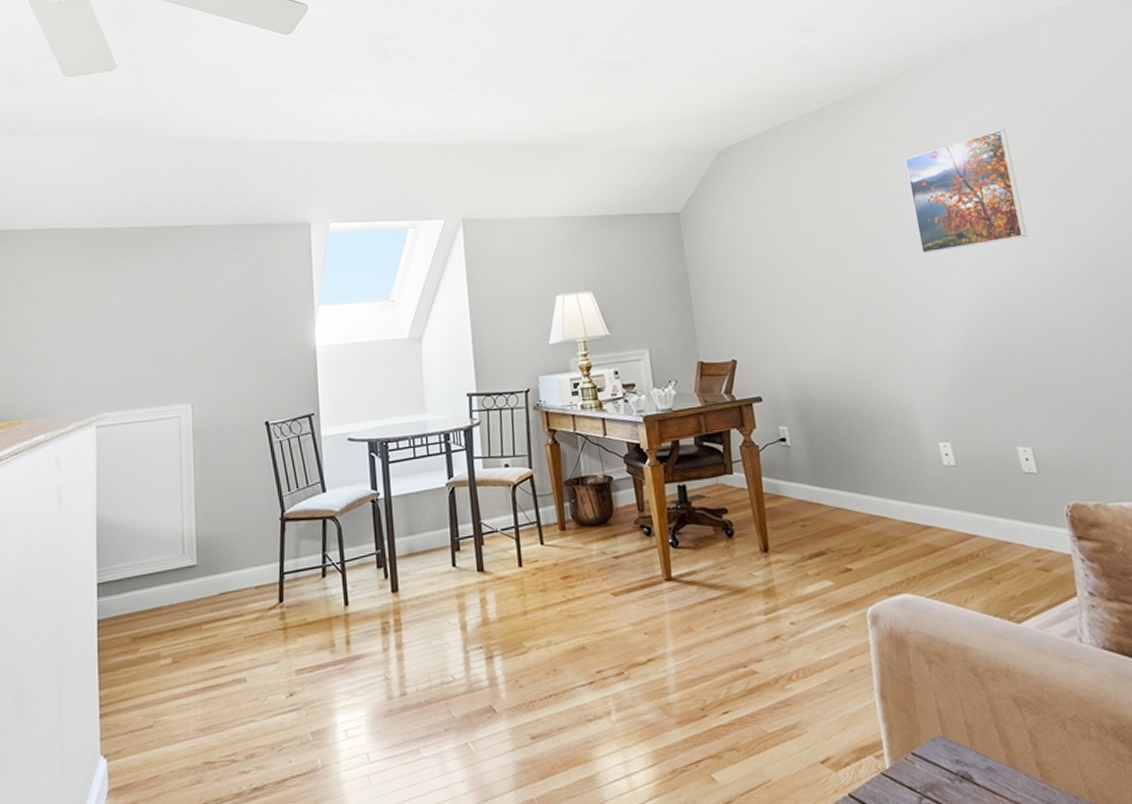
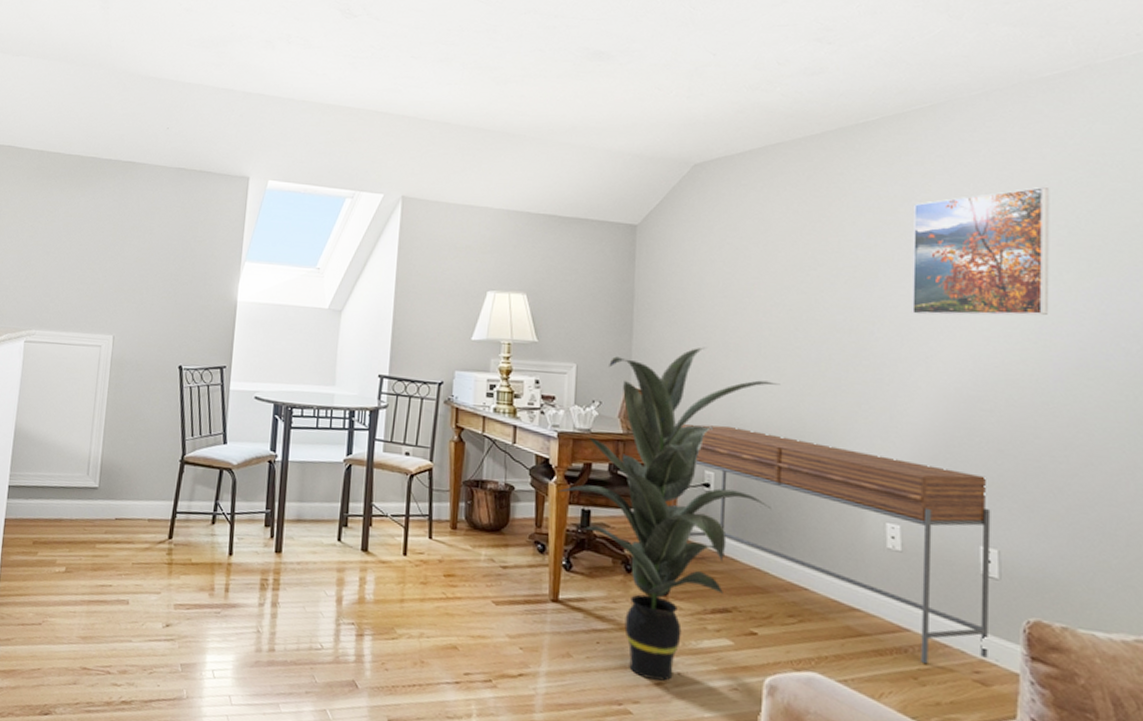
indoor plant: none [652,313,842,635] -> present [557,347,780,681]
console table: none [750,381,1044,563] -> present [674,424,991,663]

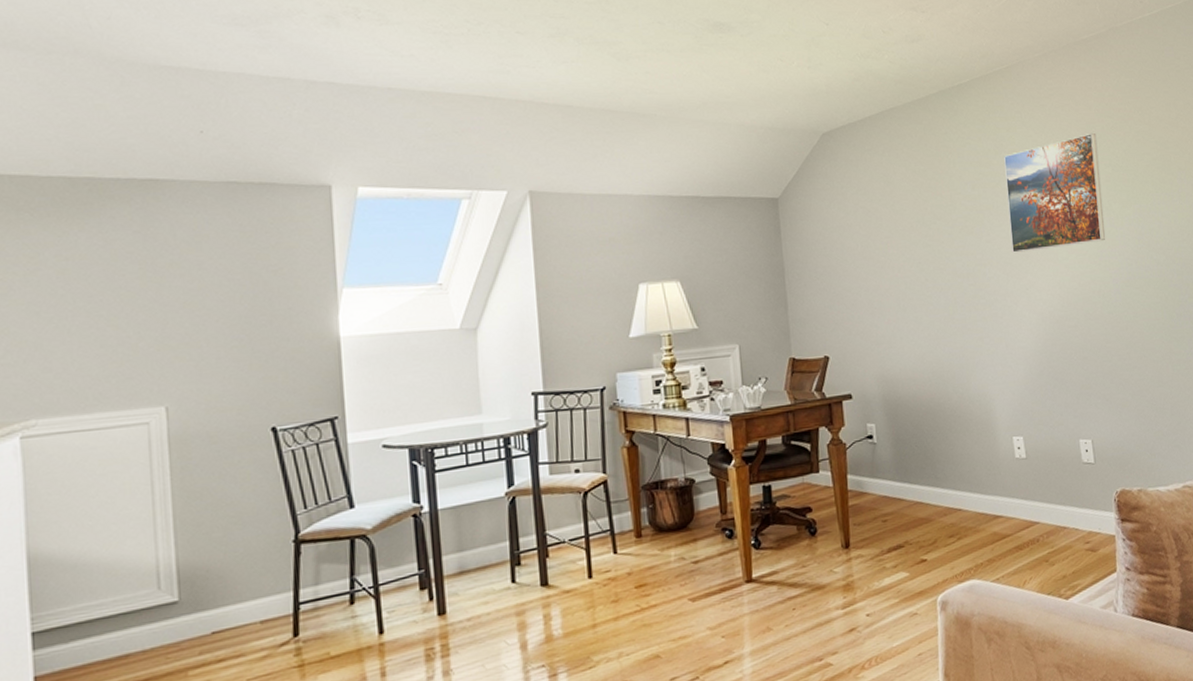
indoor plant: present [557,347,780,681] -> none [737,308,925,629]
console table: present [674,424,991,663] -> none [841,378,1093,547]

